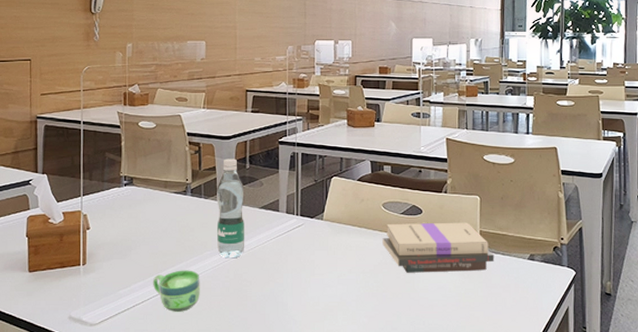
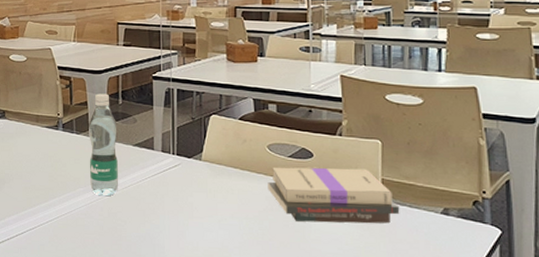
cup: present [152,270,200,312] -> none [25,205,74,248]

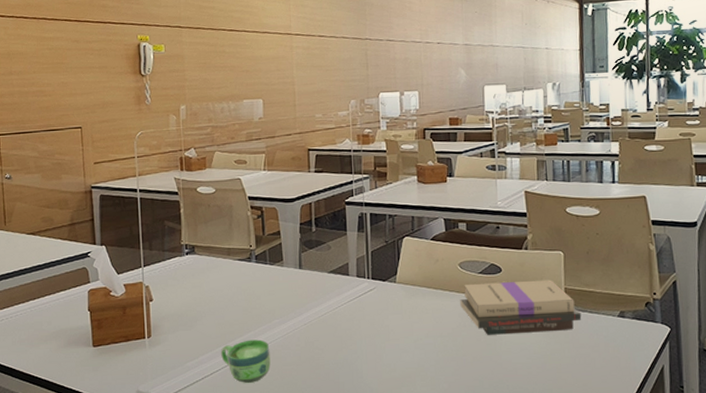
cup: none [25,205,74,248] -> present [220,339,271,383]
bottle: present [89,93,119,197] -> none [282,222,315,326]

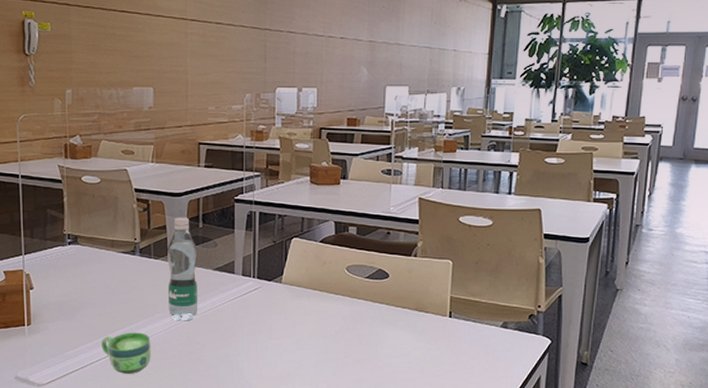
bottle: none [282,222,315,326] -> present [167,217,198,321]
books: present [460,280,582,335] -> none [345,287,465,339]

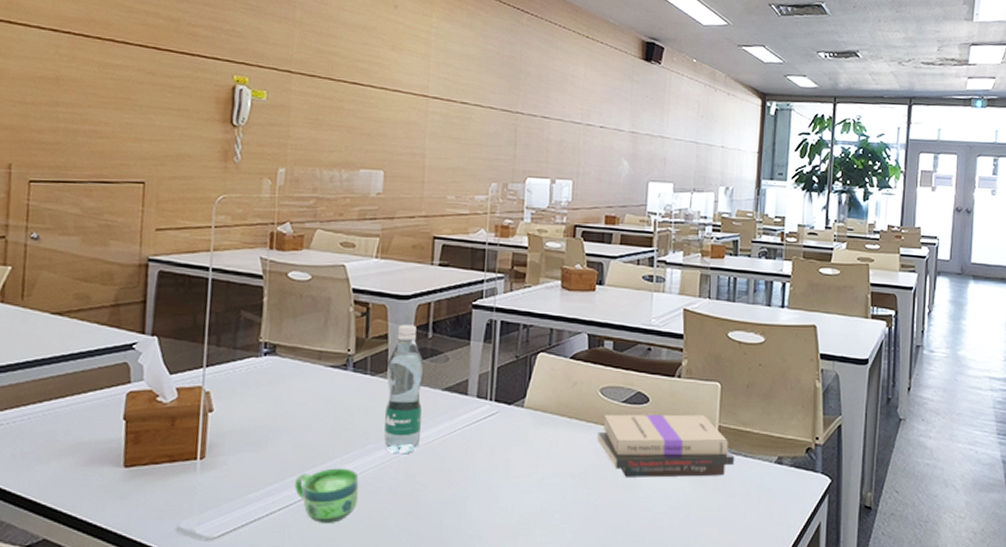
books: none [345,287,465,339] -> present [597,414,735,478]

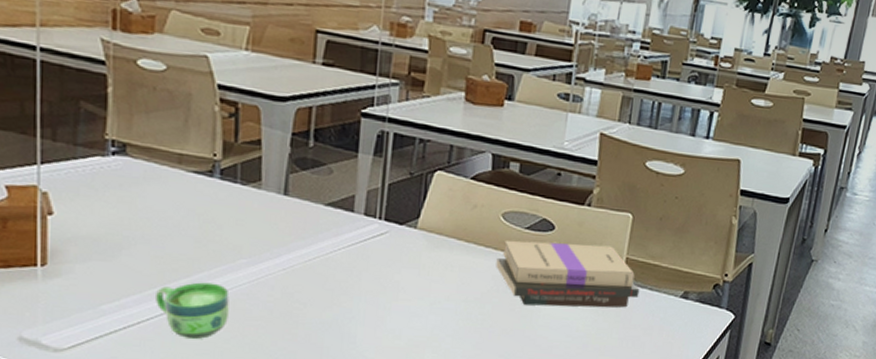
bottle: present [384,324,424,455] -> none [257,129,304,271]

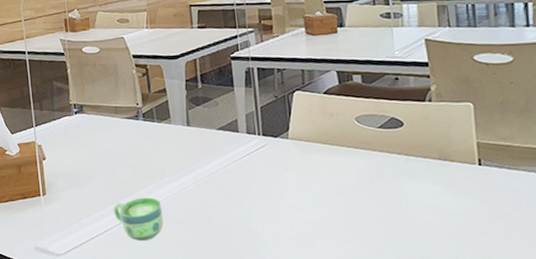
books: present [496,240,640,308] -> none [359,133,499,193]

